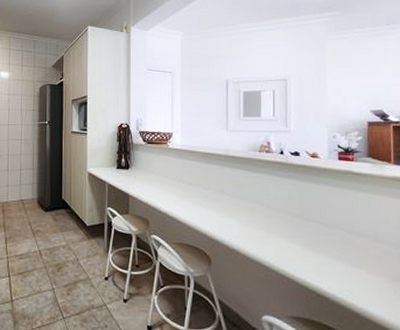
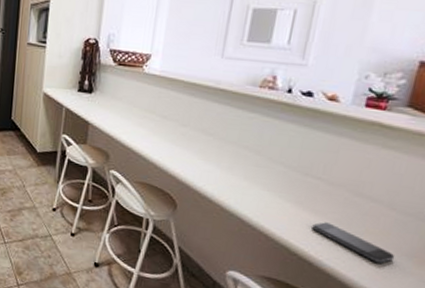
smartphone: none [321,259,390,290] -> present [312,222,395,264]

